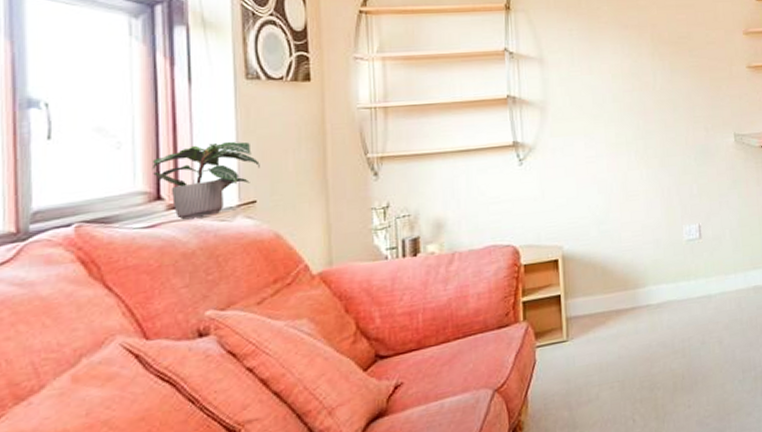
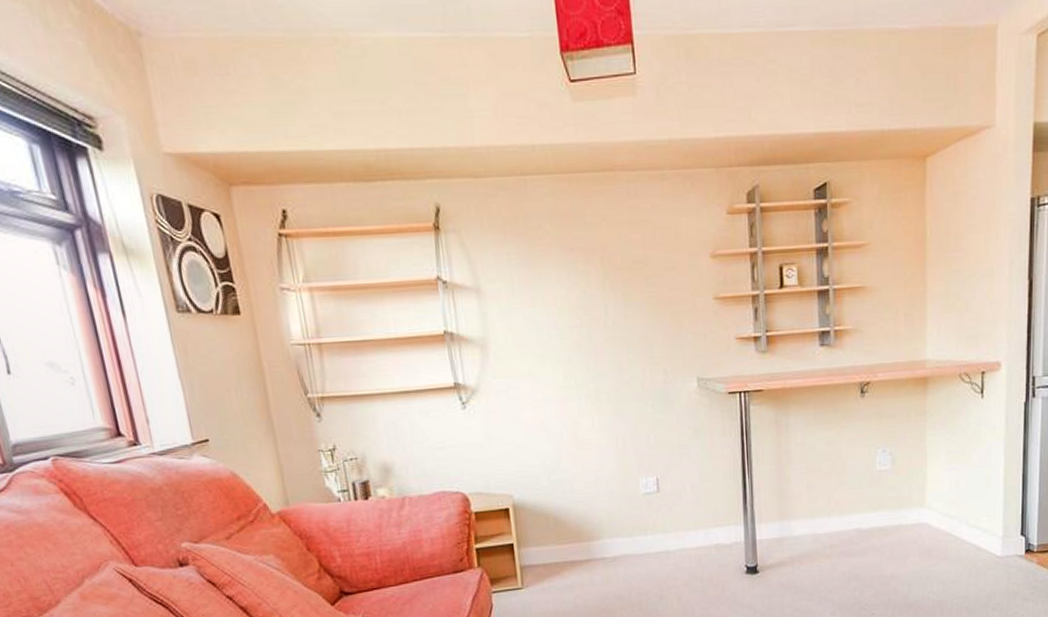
potted plant: present [151,141,260,220] -> none [106,378,206,457]

